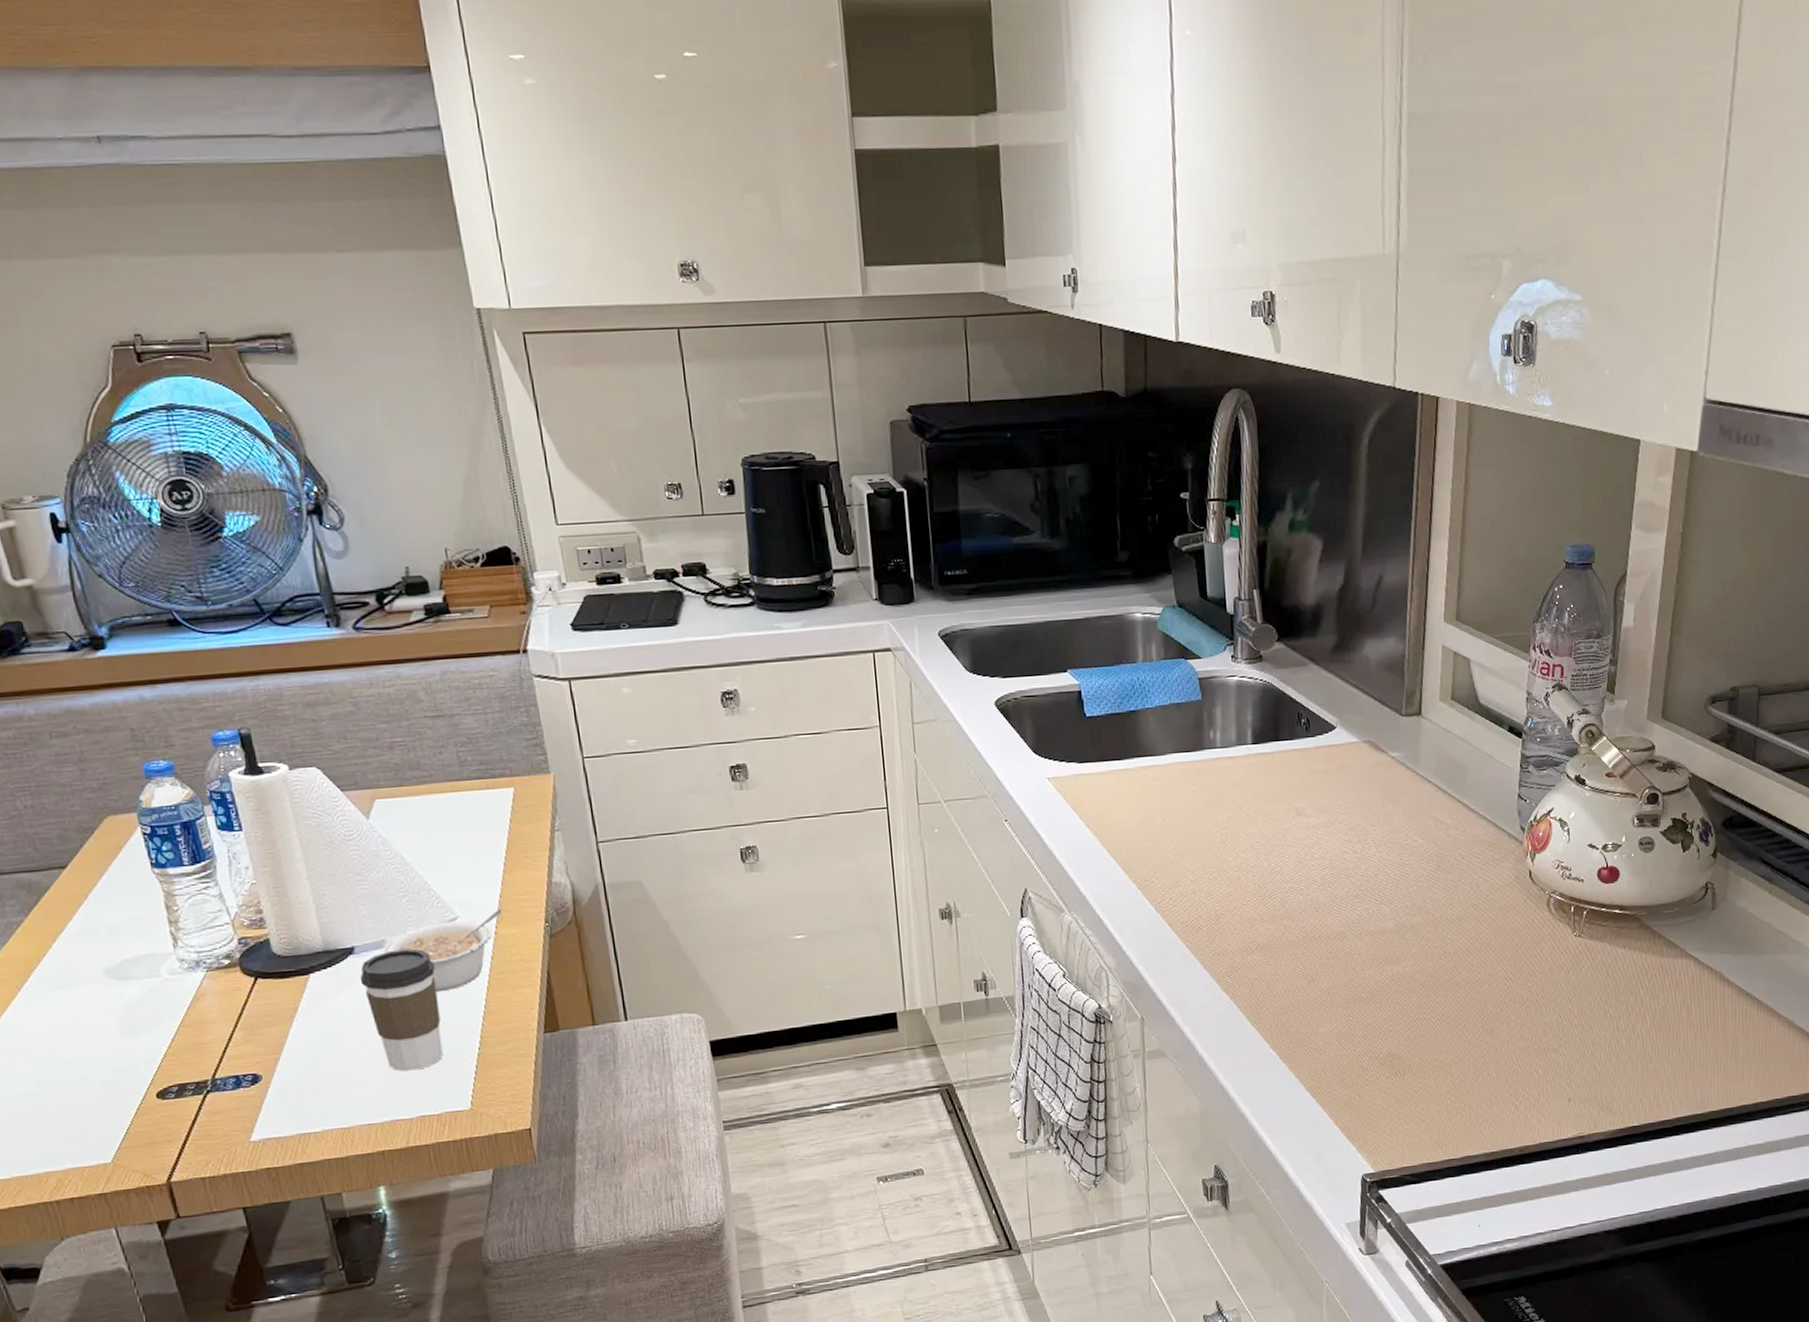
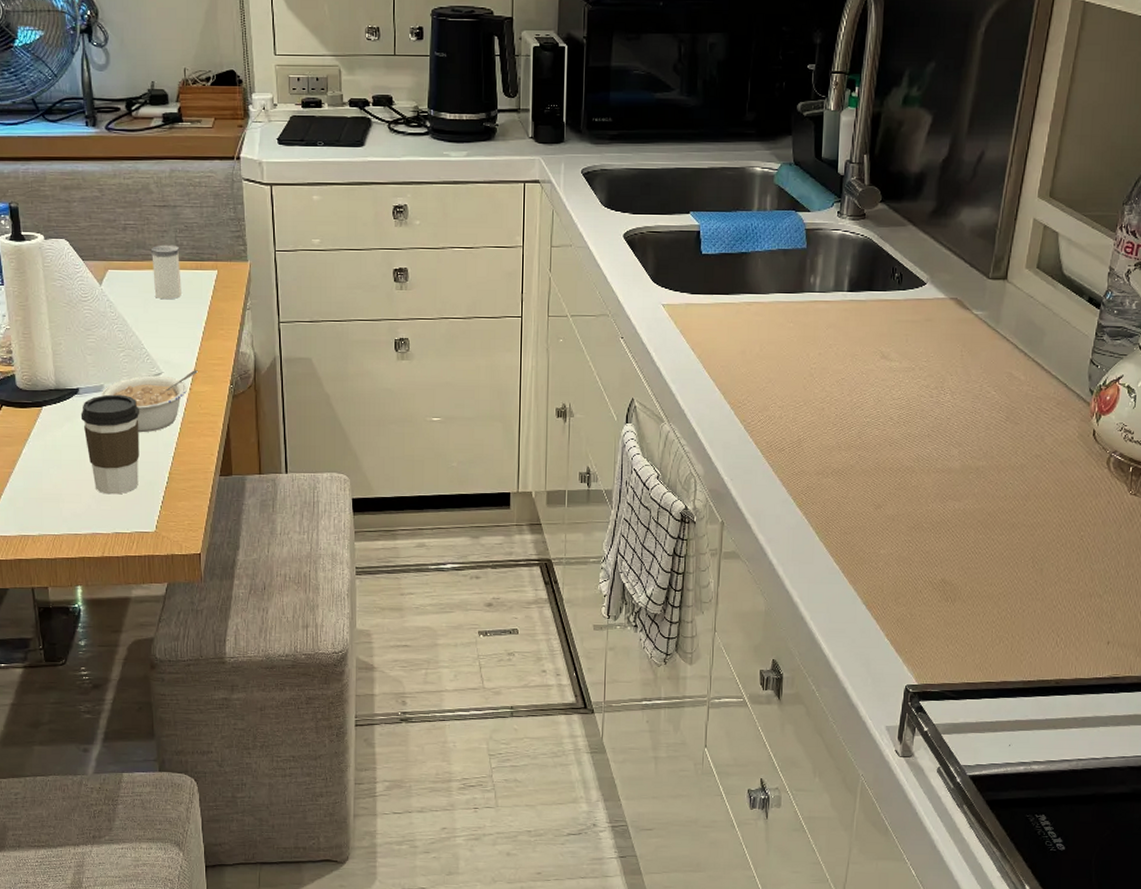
salt shaker: none [426,762,472,829] -> present [150,244,181,300]

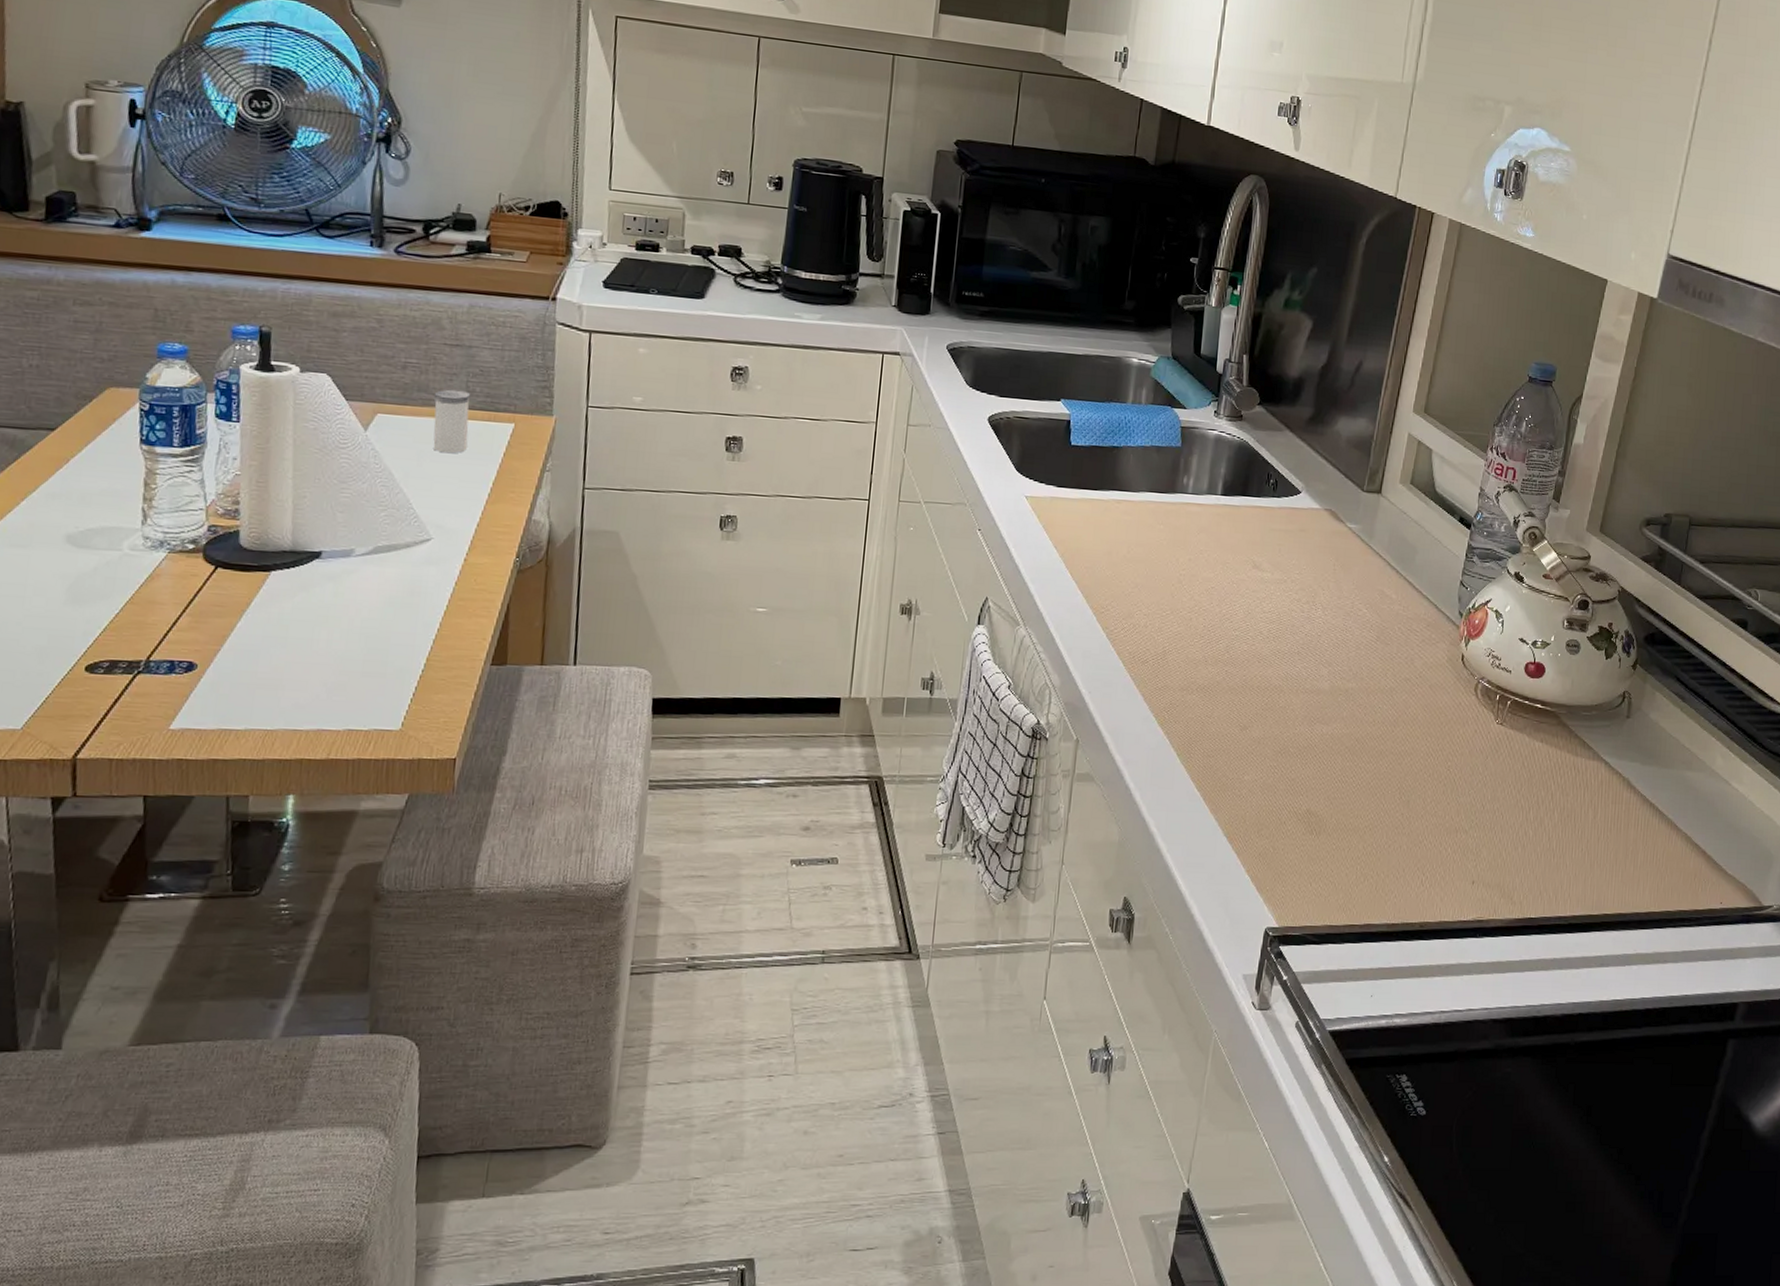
coffee cup: present [80,394,140,495] -> none [319,560,398,683]
legume: present [101,370,198,433] -> none [350,538,477,609]

